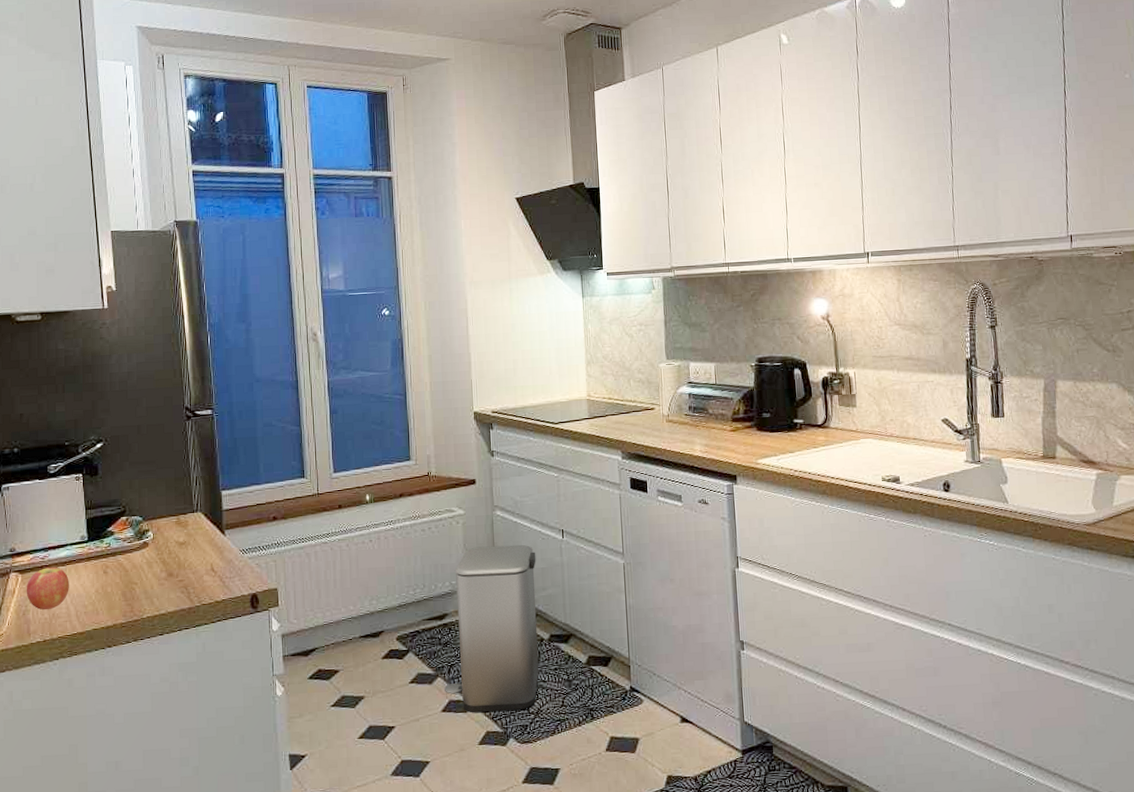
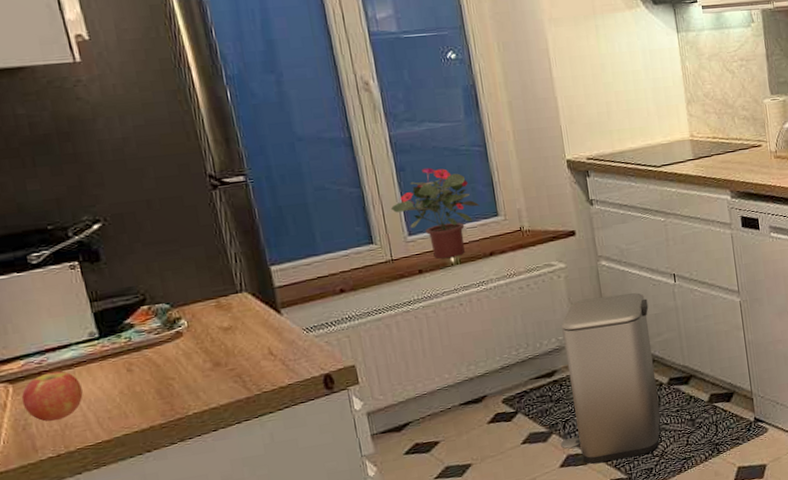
potted flower: none [322,412,395,496] -> present [390,167,479,259]

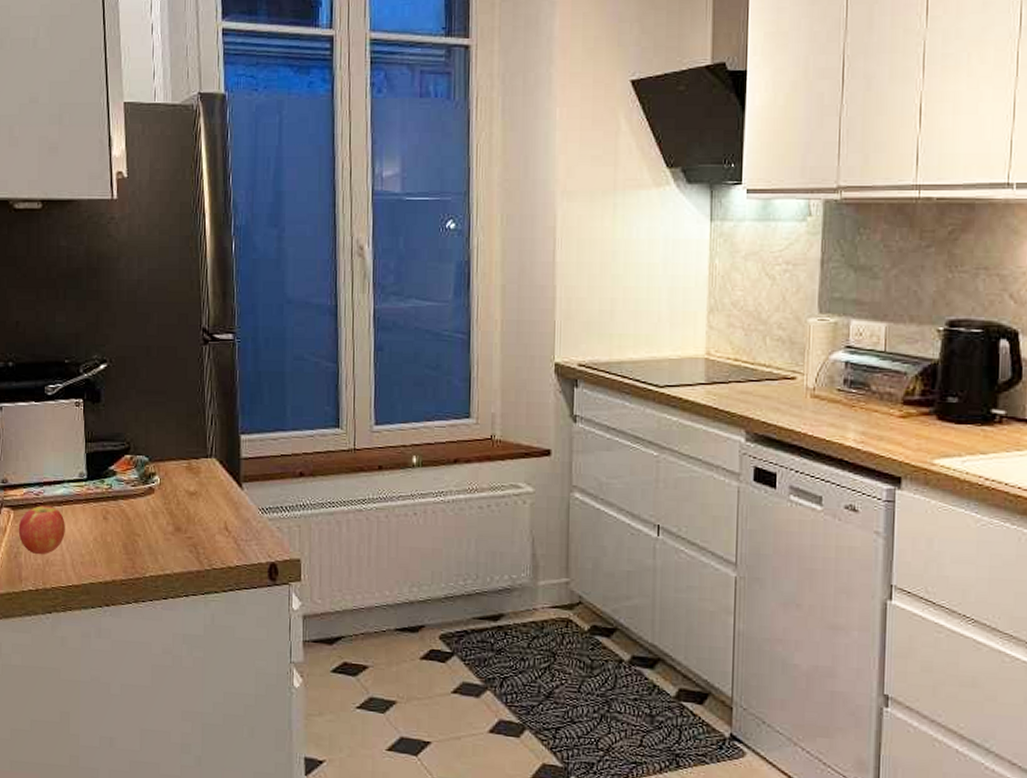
potted flower: present [390,167,479,259] -> none [362,350,452,457]
pedal bin: present [561,292,661,464] -> none [494,535,621,745]

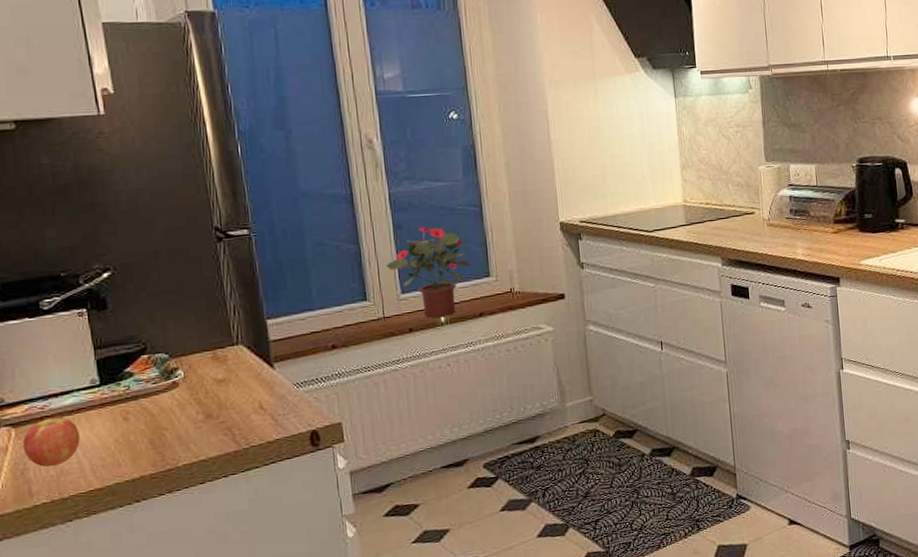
potted flower: none [362,350,452,457] -> present [385,226,472,318]

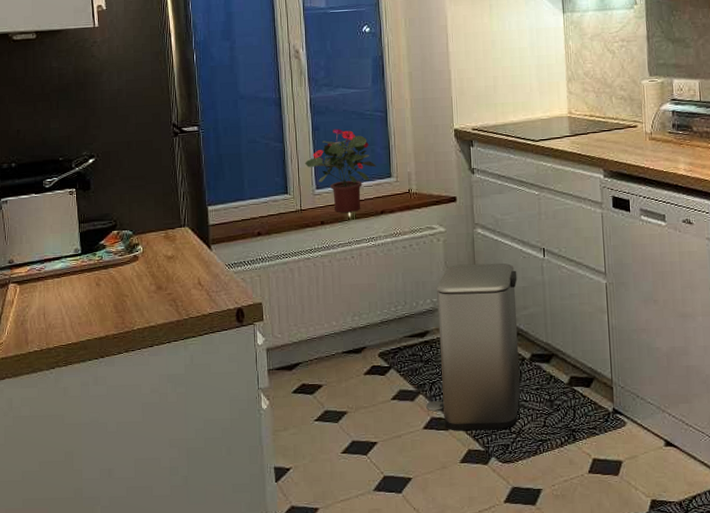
fruit: present [22,417,80,468] -> none [24,279,64,321]
pedal bin: none [539,359,642,536] -> present [426,262,521,431]

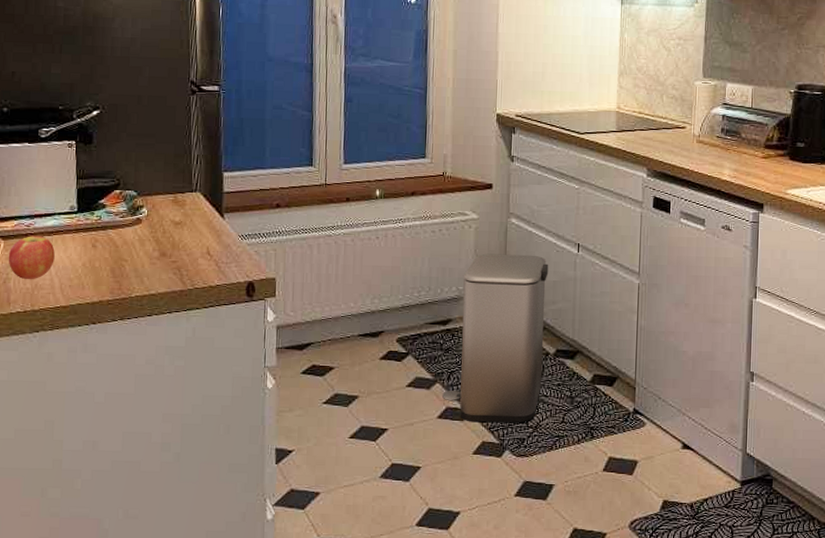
fruit: none [24,279,64,321] -> present [8,236,55,280]
potted flower: present [304,128,376,212] -> none [333,102,411,191]

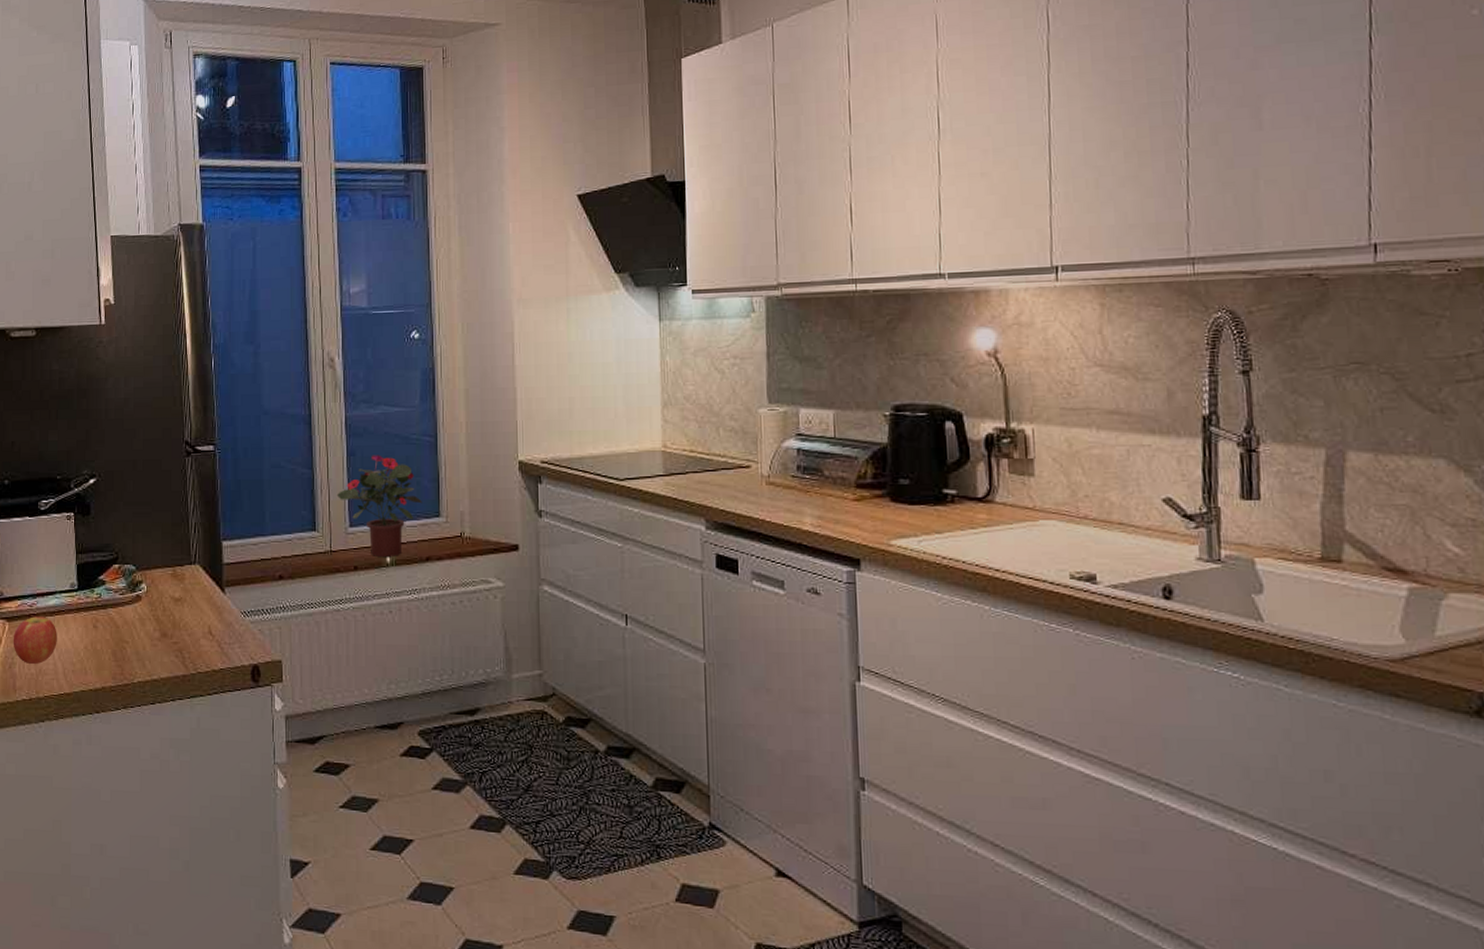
potted flower: none [333,102,411,191] -> present [336,455,422,556]
pedal bin: present [442,253,549,424] -> none [474,628,592,838]

